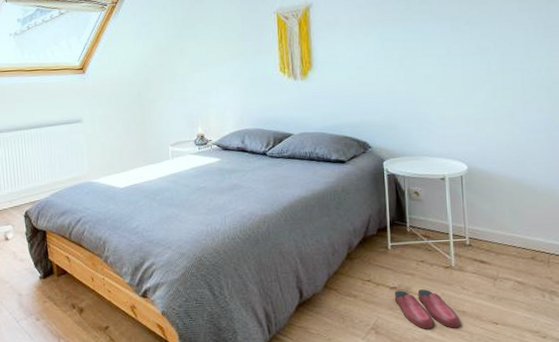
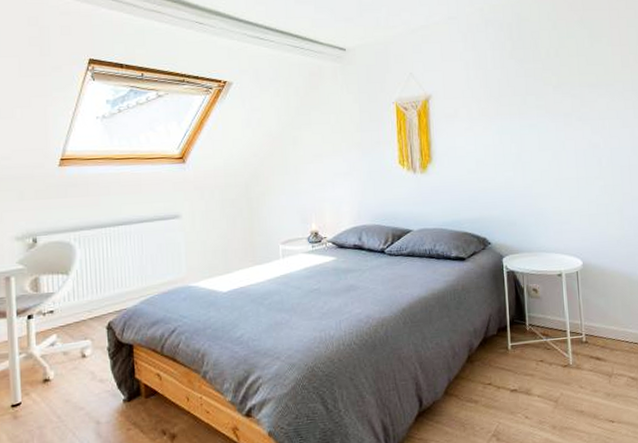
slippers: present [394,289,461,329] -> none [514,390,580,433]

